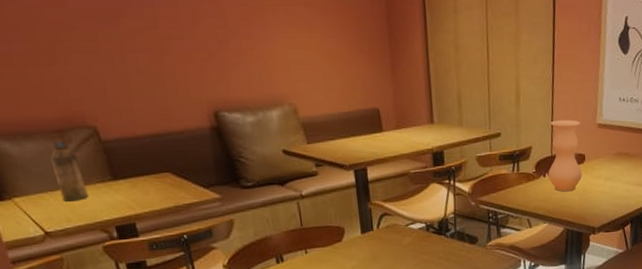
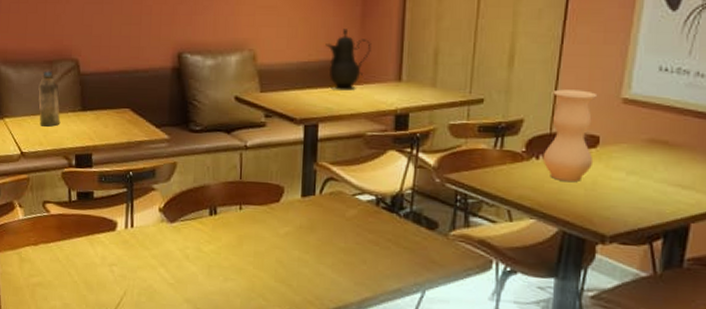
coffeepot: none [362,79,404,137] -> present [325,29,371,92]

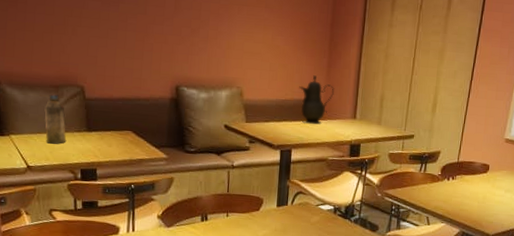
vase: present [542,89,598,183] -> none [451,130,490,197]

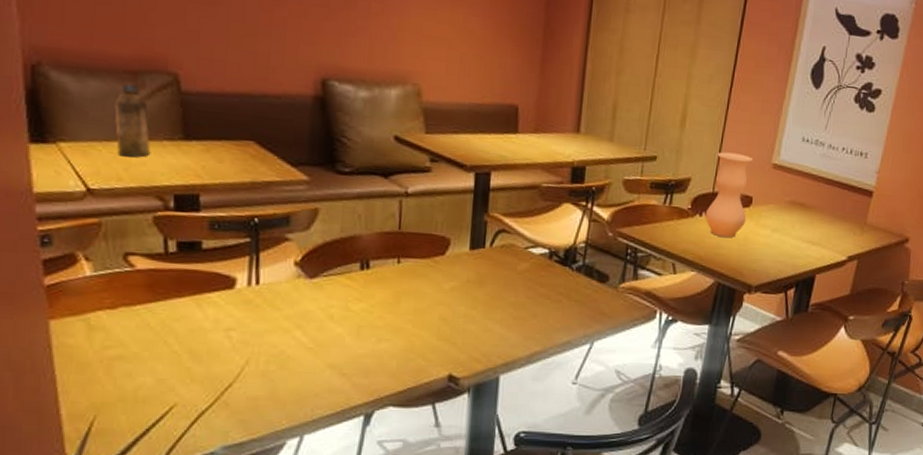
coffeepot: present [299,75,334,125] -> none [501,72,551,140]
vase: none [451,130,490,197] -> present [705,152,754,238]

